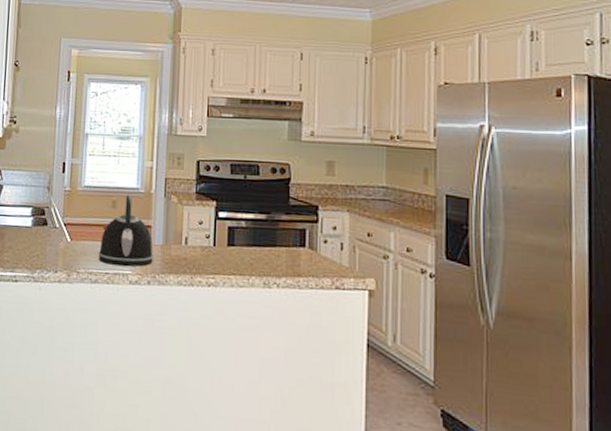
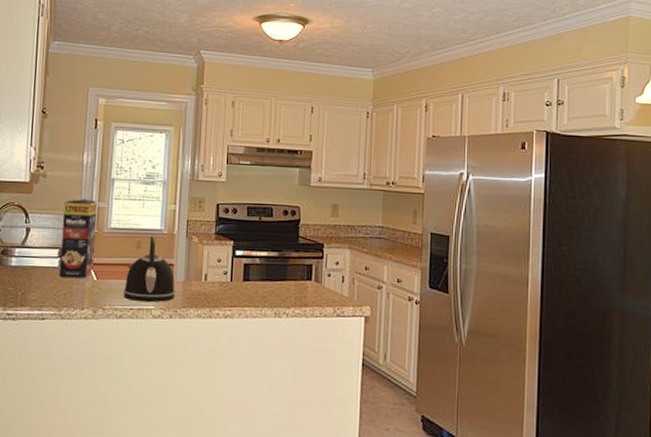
cereal box: none [32,155,71,240] -> present [59,199,97,279]

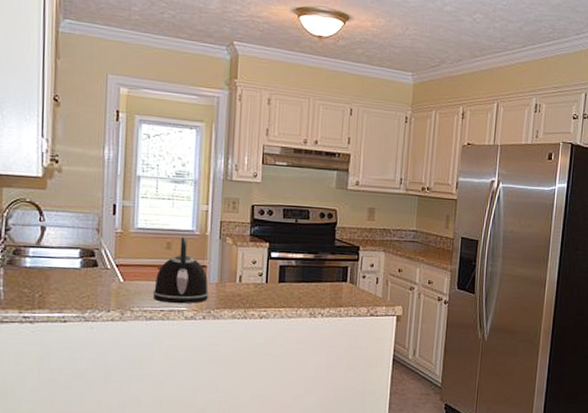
cereal box: present [59,199,97,279] -> none [81,196,122,281]

